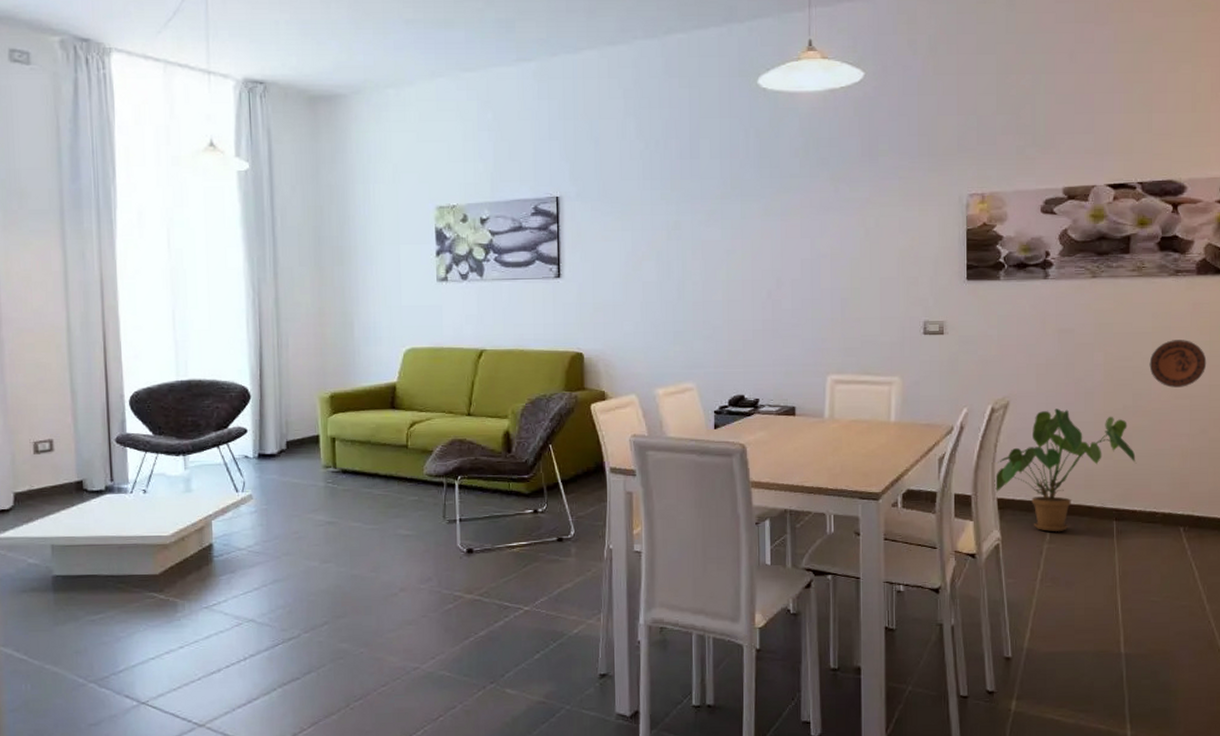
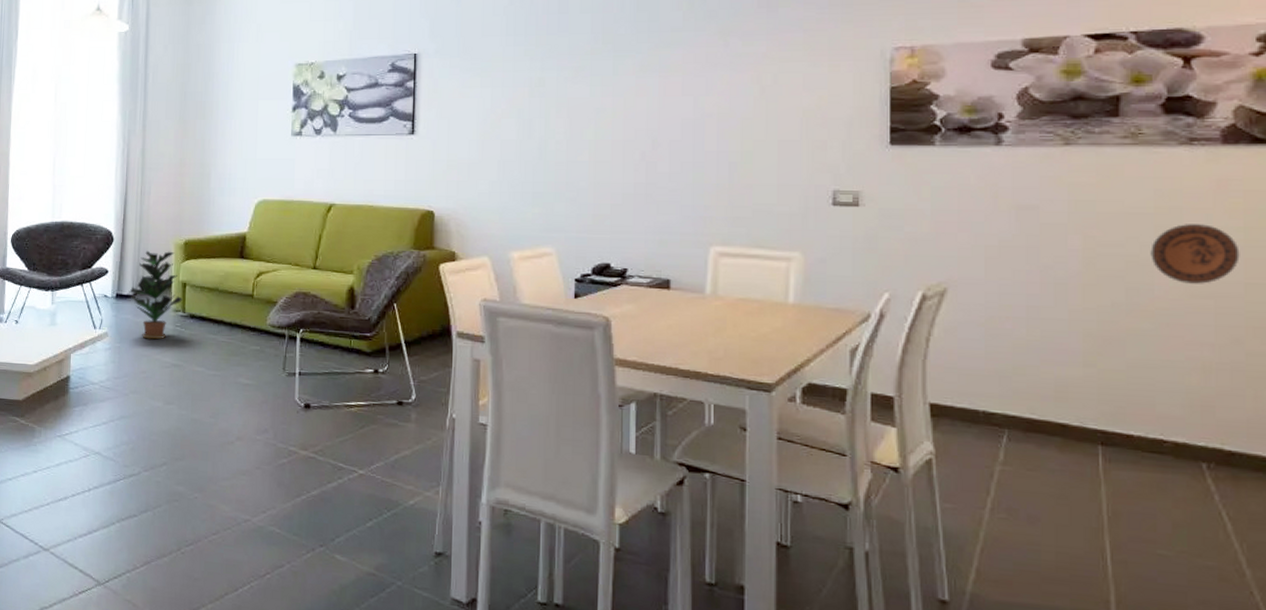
potted plant: none [273,405,332,499] -> present [129,250,182,340]
house plant: present [994,408,1137,531] -> none [925,300,1133,452]

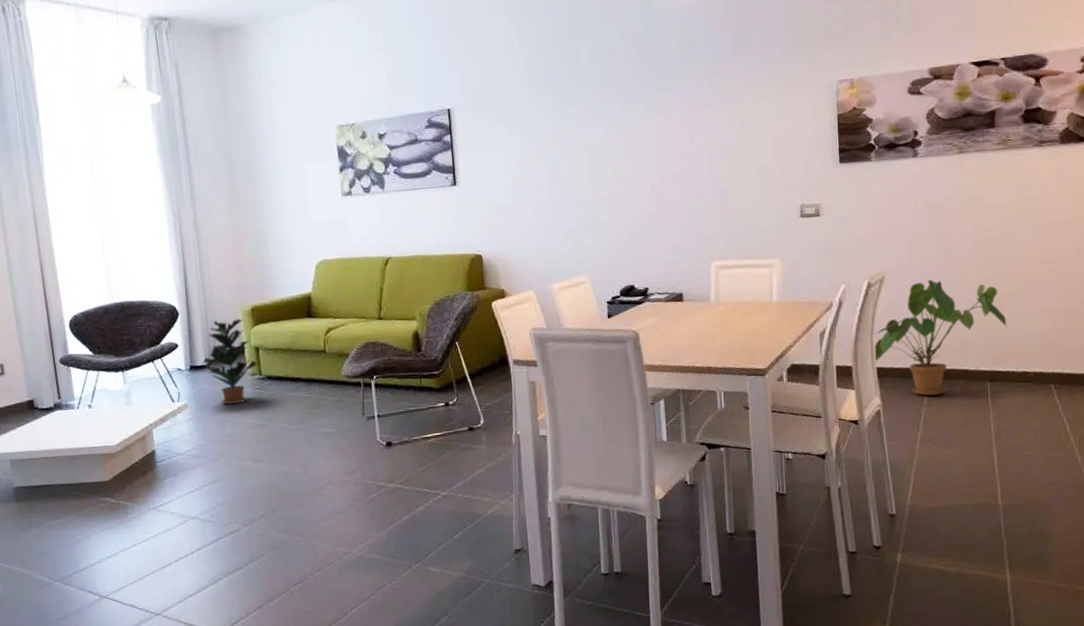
house plant: none [925,300,1133,452] -> present [873,280,1008,396]
decorative plate: present [1150,224,1240,284] -> none [1017,207,1072,254]

